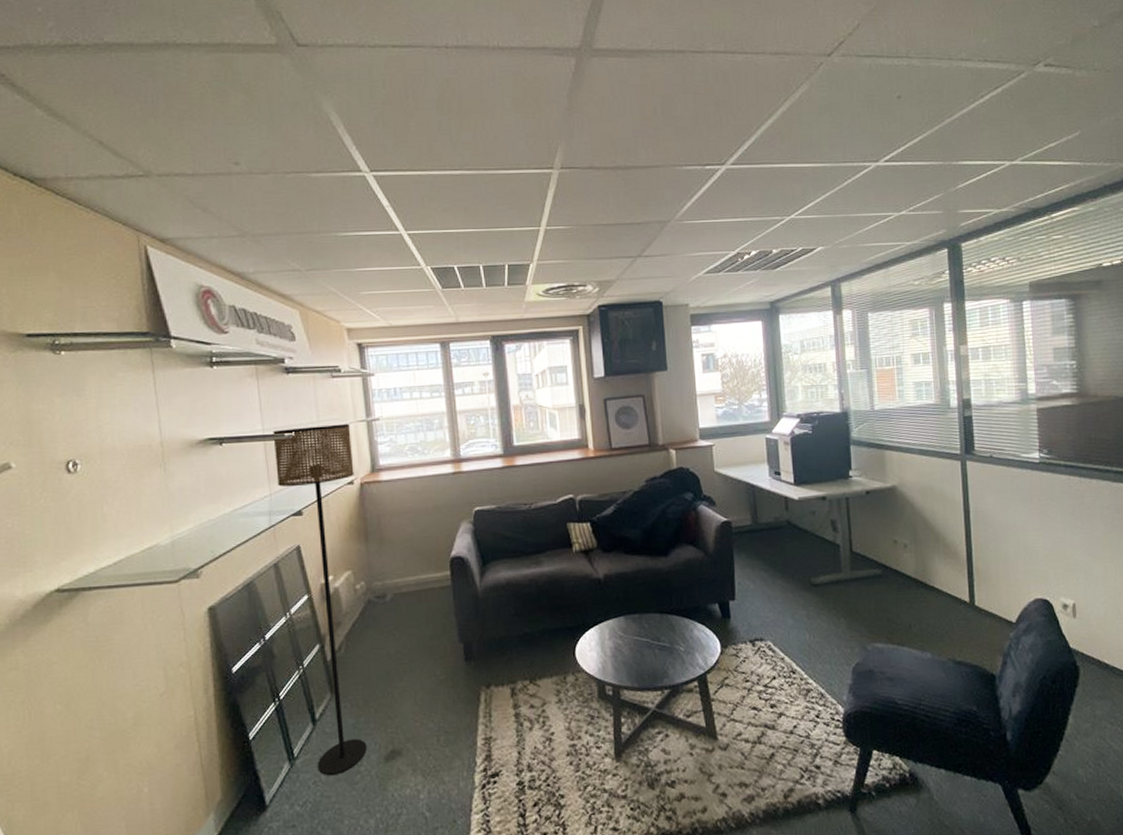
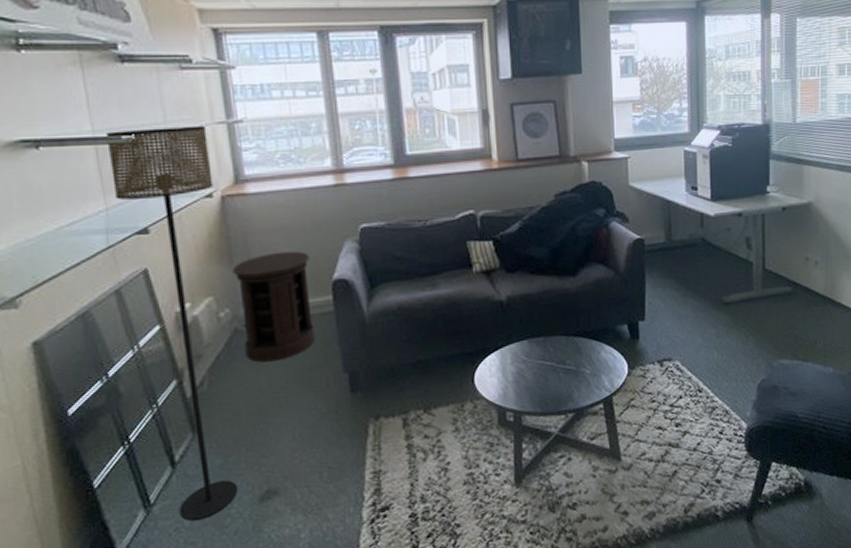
side table: none [368,531,435,631] -> present [232,251,315,363]

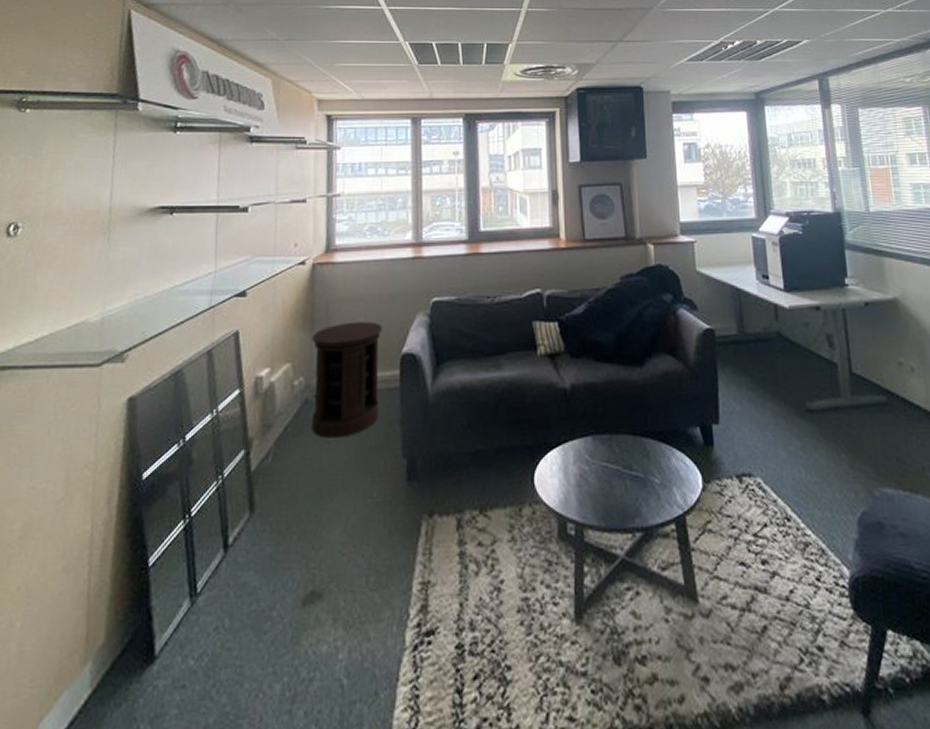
floor lamp: present [106,125,238,521] -> none [222,198,310,621]

